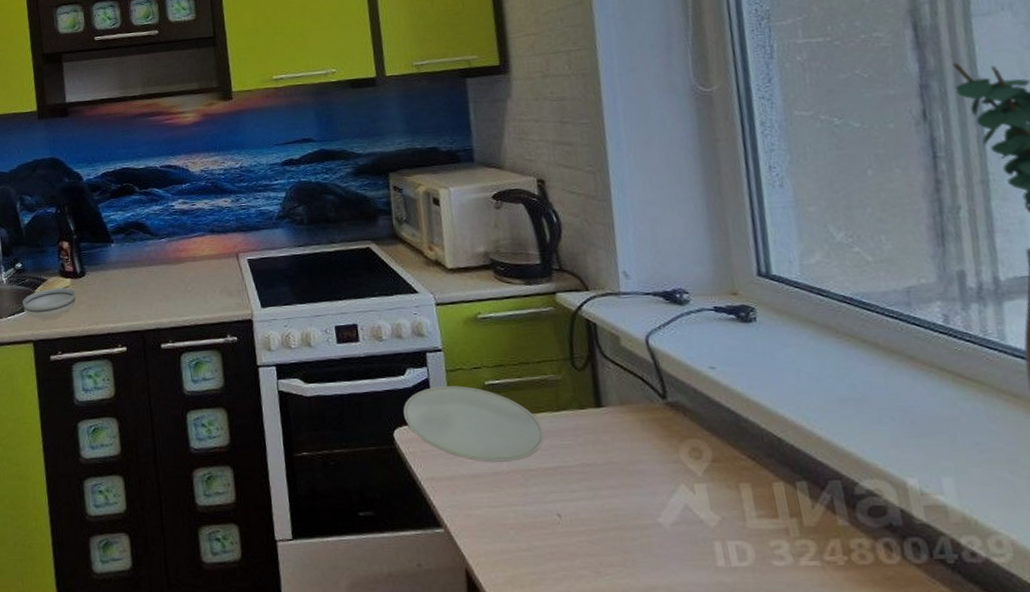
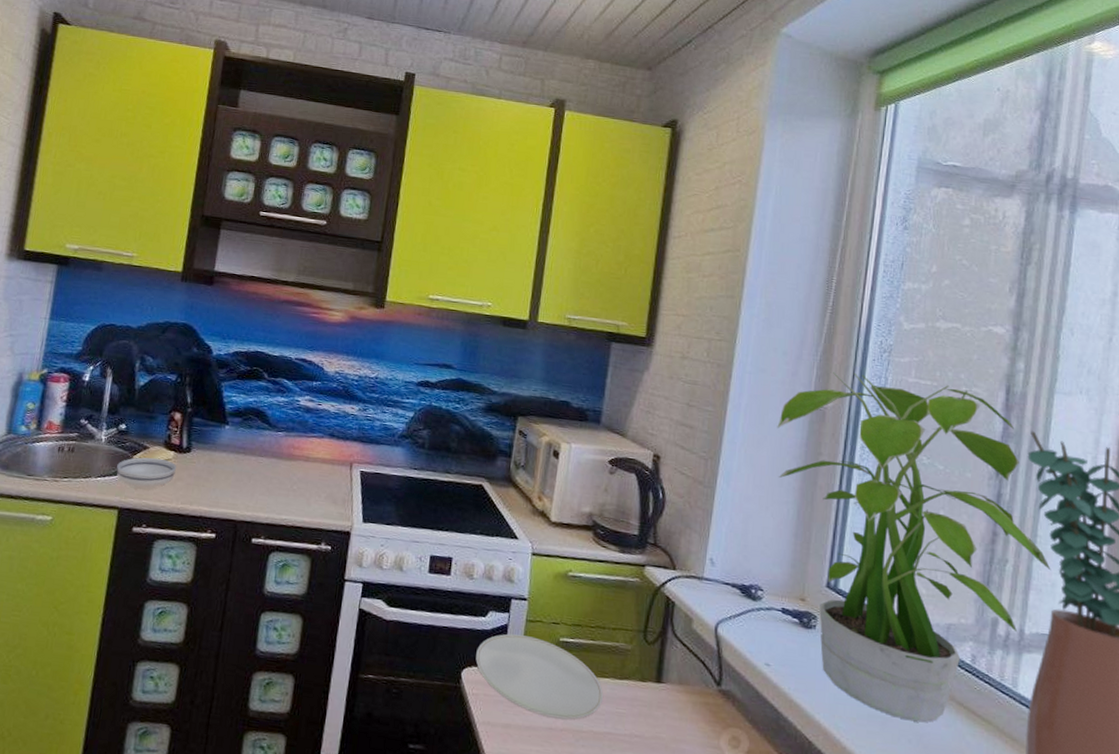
potted plant: none [662,37,1015,398] -> present [777,371,1051,722]

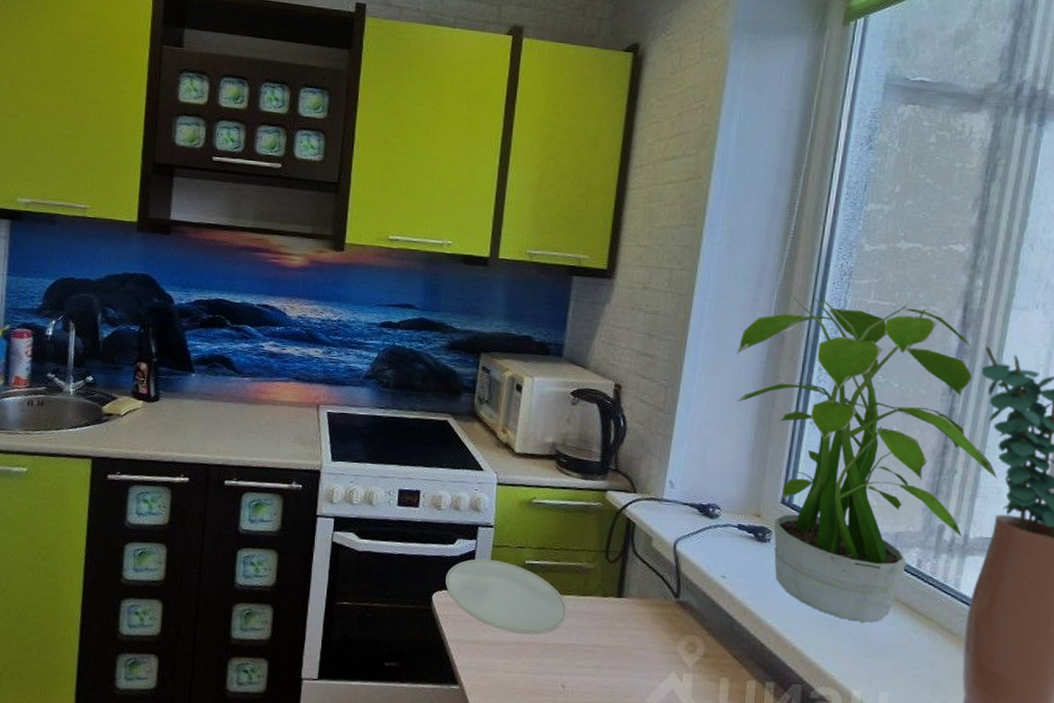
bowl: present [116,457,176,491] -> none [87,407,146,440]

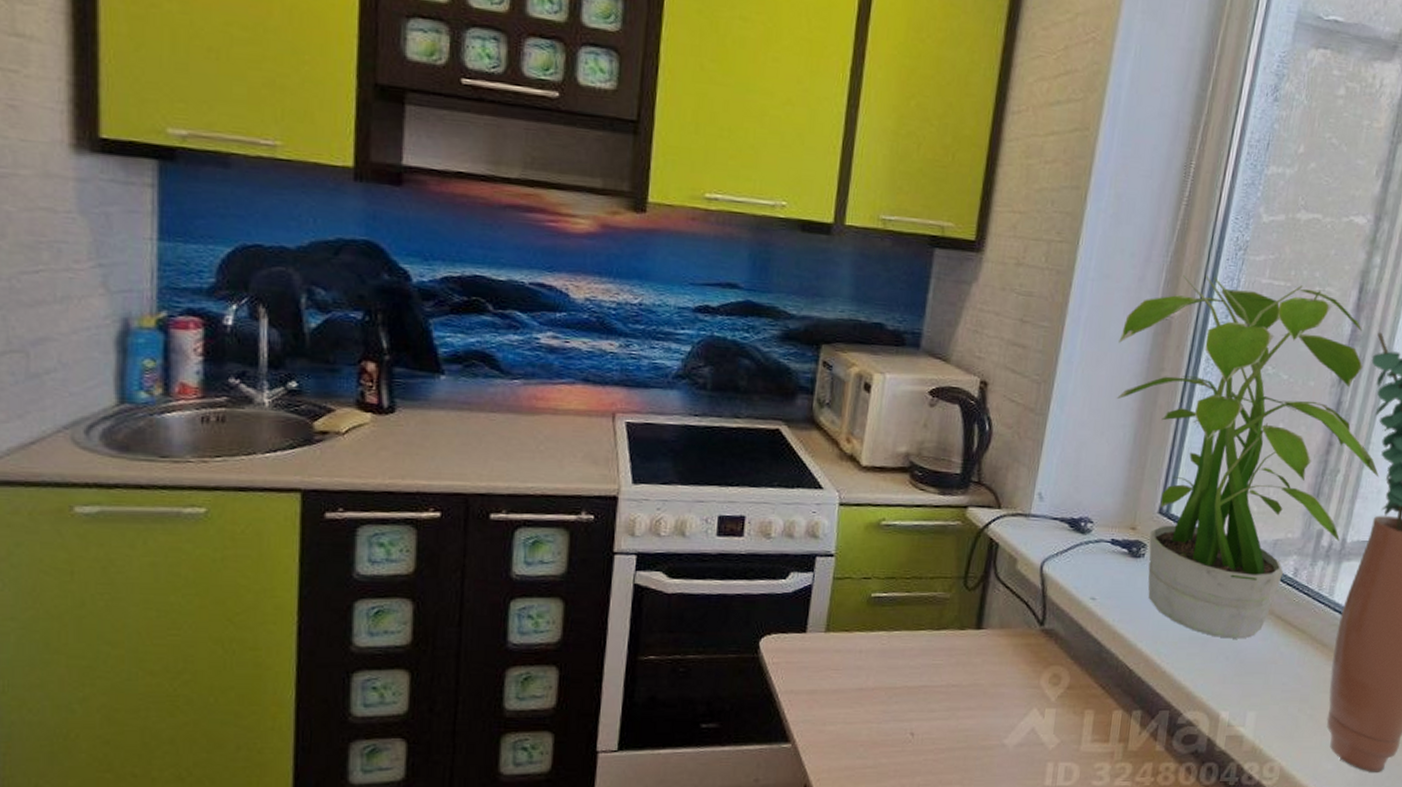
plate: present [445,559,568,635] -> none [775,594,920,678]

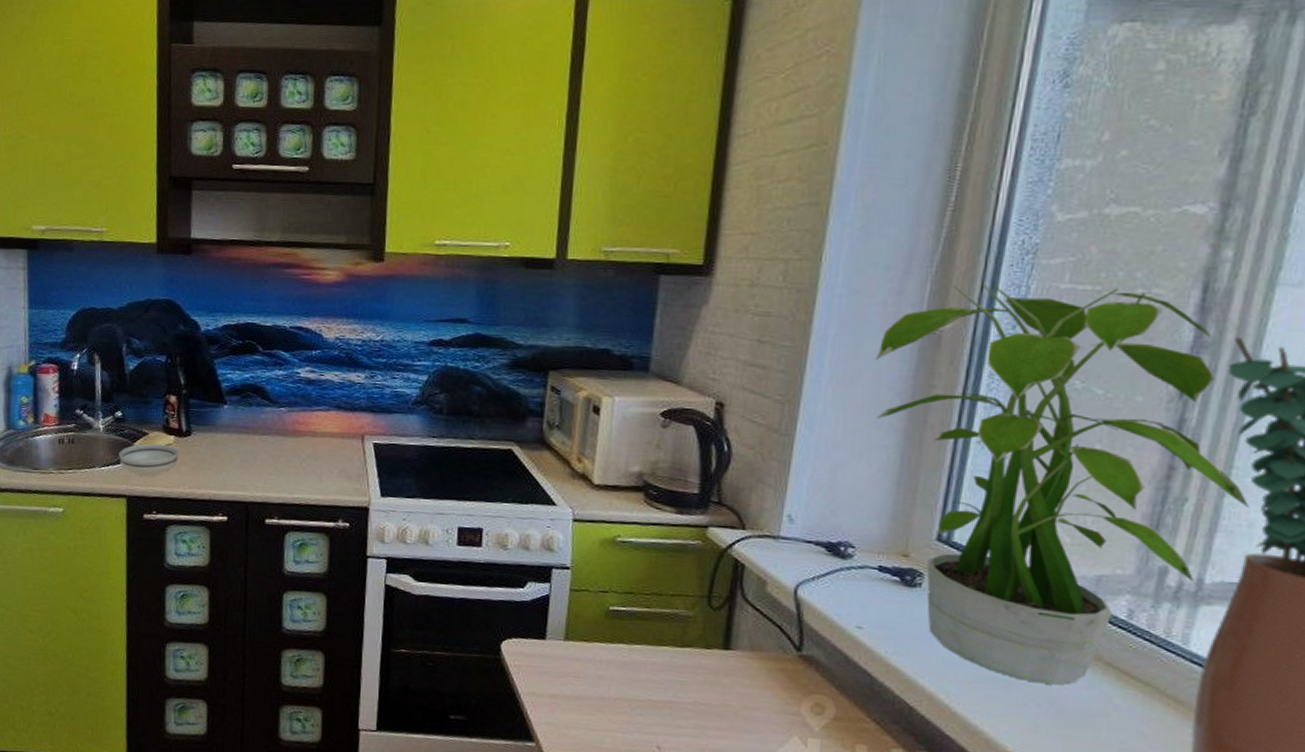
bowl: none [291,422,377,466] -> present [119,443,178,478]

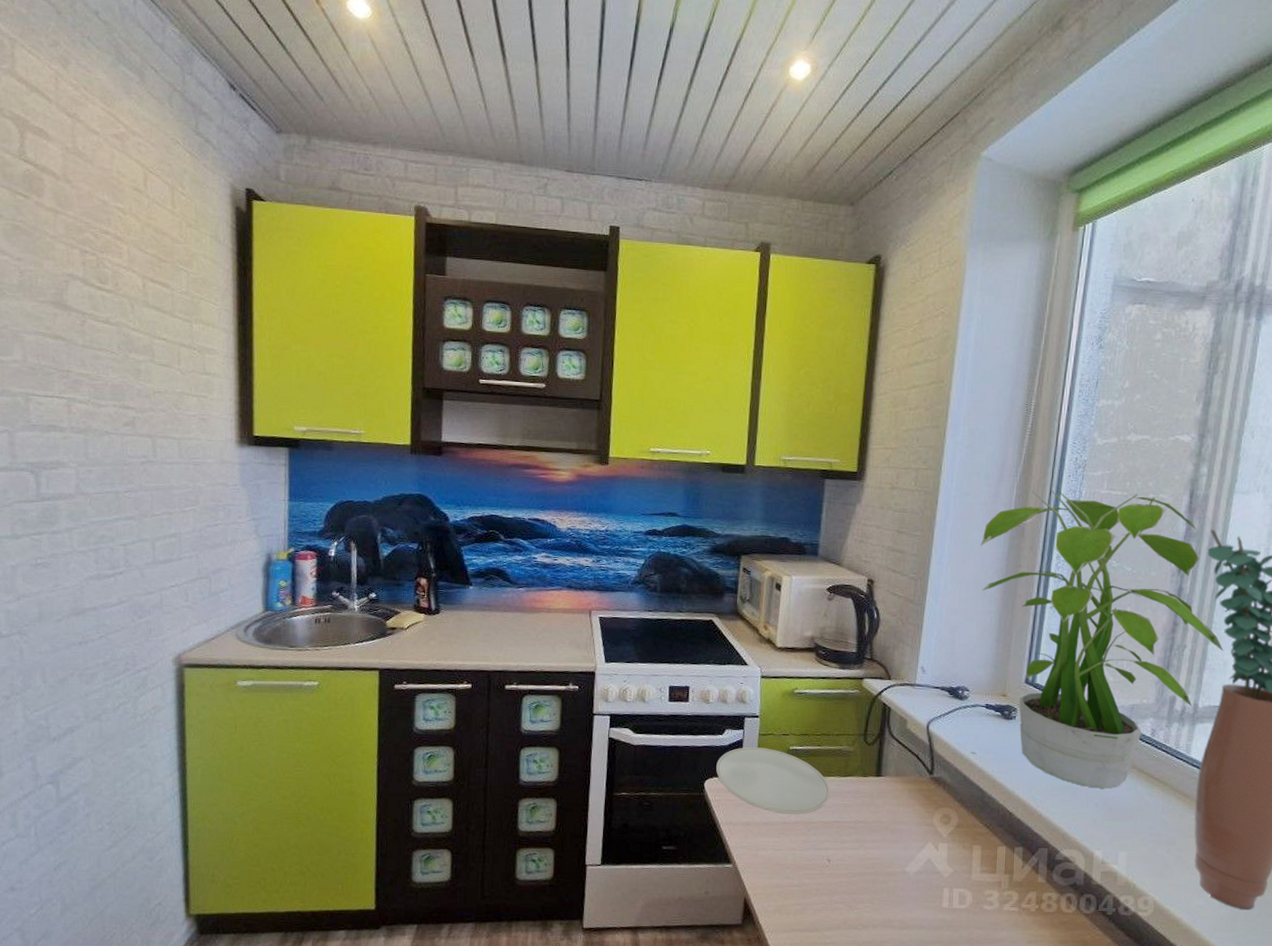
bowl: present [119,443,178,478] -> none [372,621,428,652]
plate: none [515,604,663,690] -> present [716,747,831,814]

